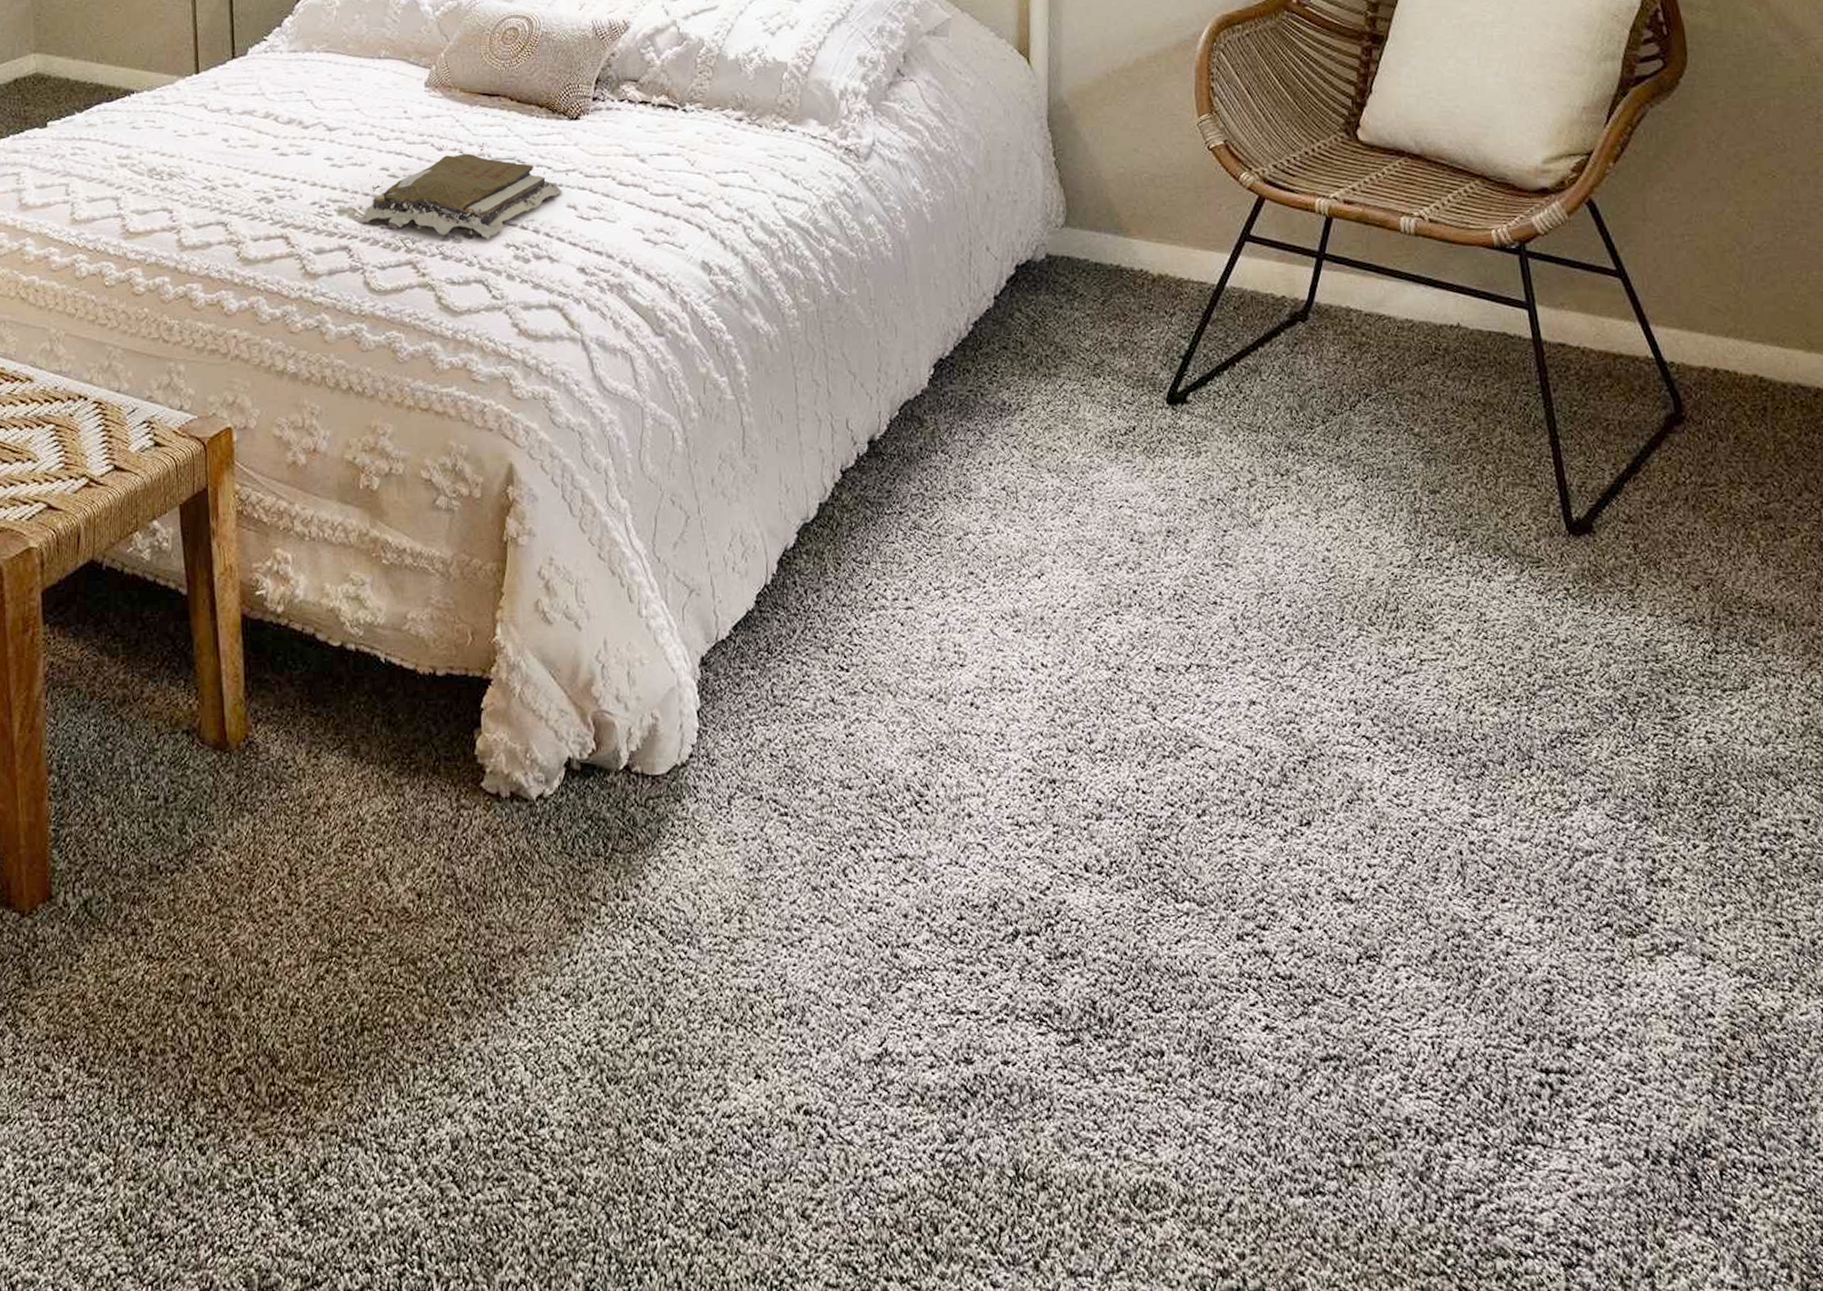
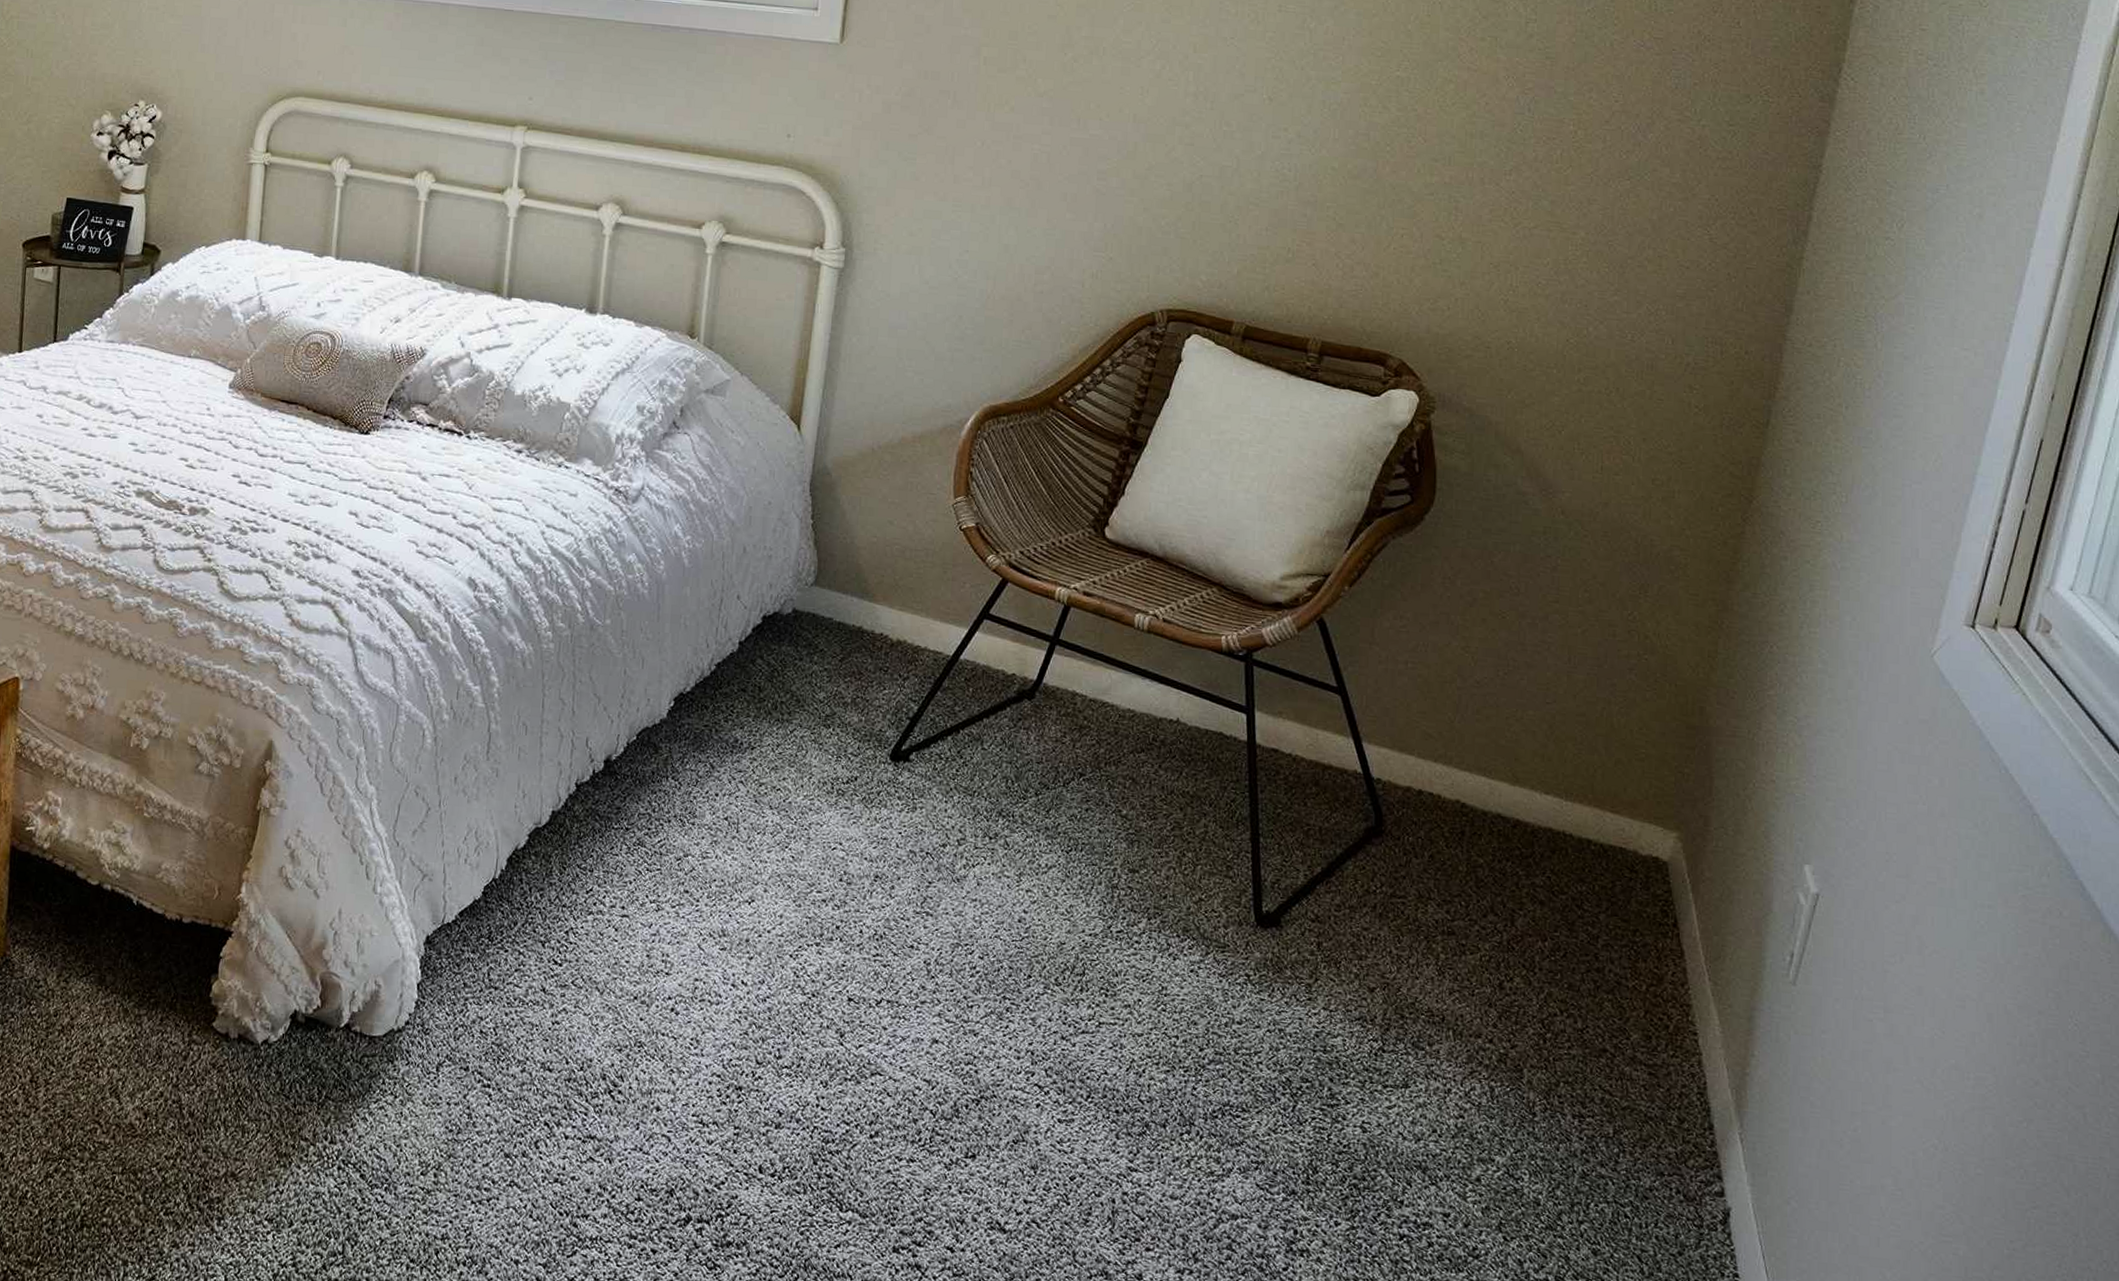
book: present [360,143,573,239] -> none [156,443,358,535]

